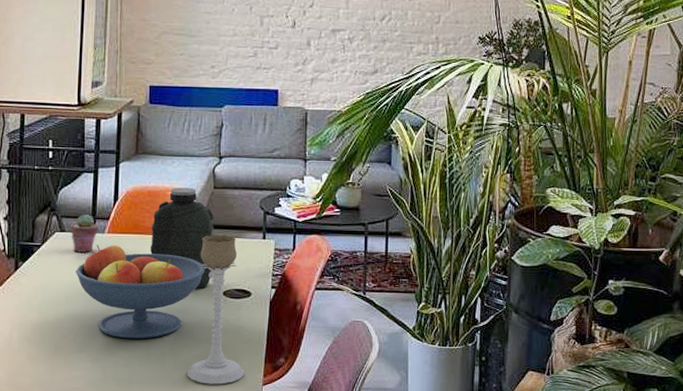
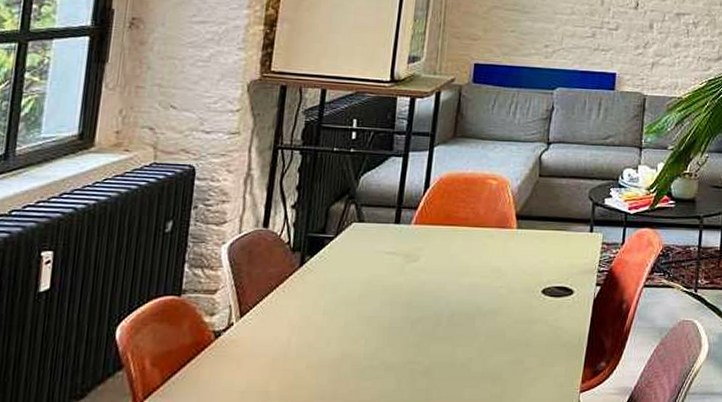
potted succulent: present [70,213,99,252] -> none [370,202,405,246]
fruit bowl: present [76,244,205,339] -> none [373,237,524,343]
water jug: present [150,187,215,289] -> none [462,175,538,286]
candle holder: present [188,234,244,385] -> none [496,226,560,393]

